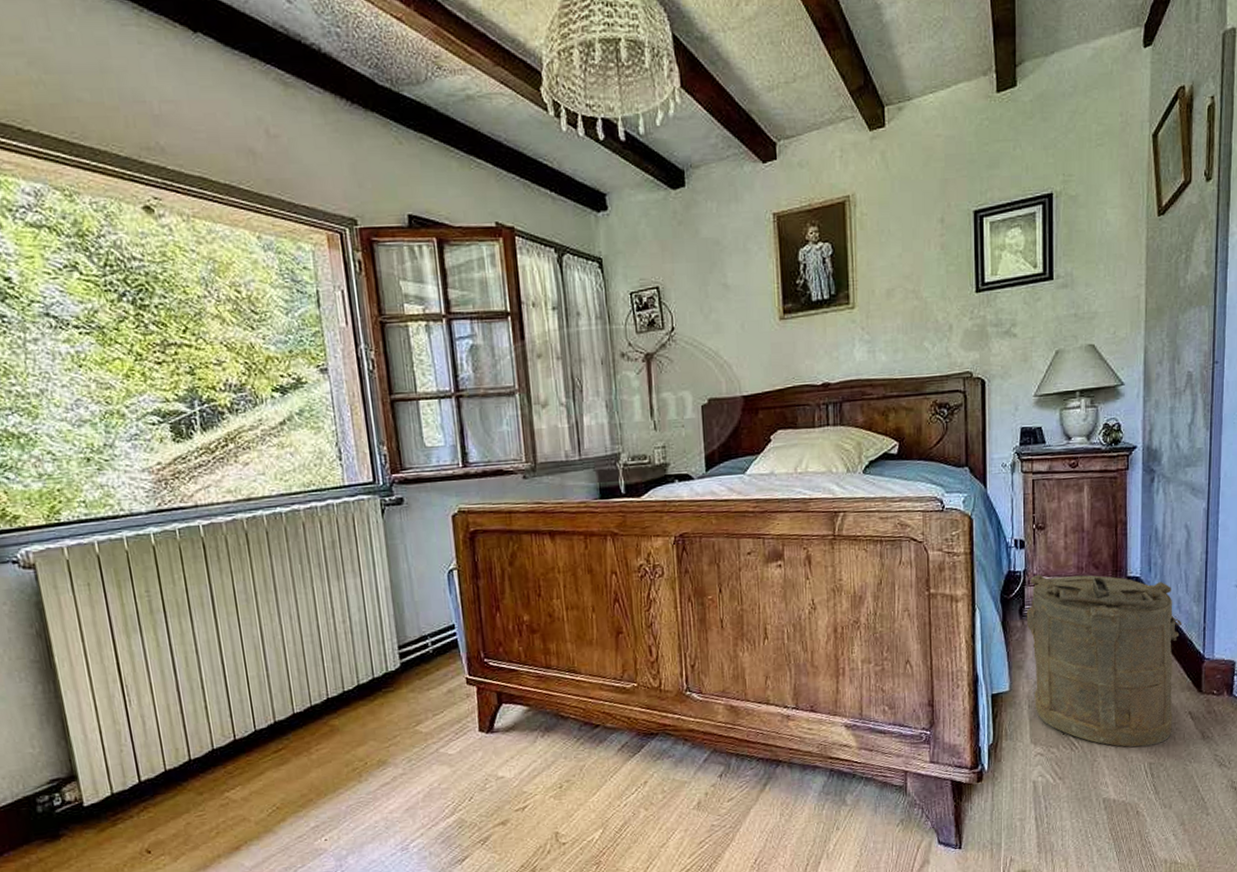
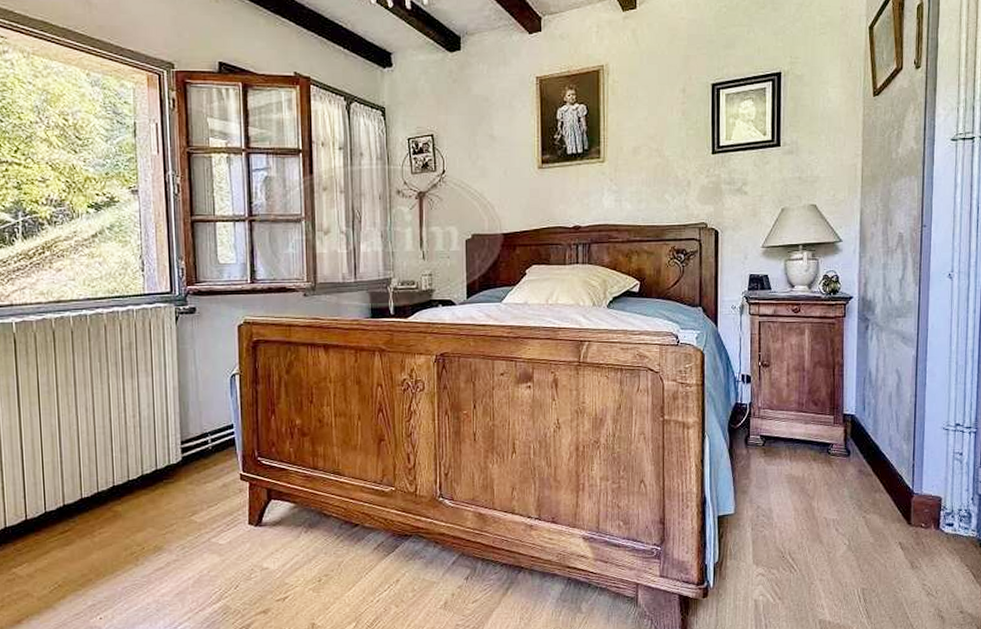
laundry hamper: present [1026,574,1182,748] -> none [751,407,893,573]

